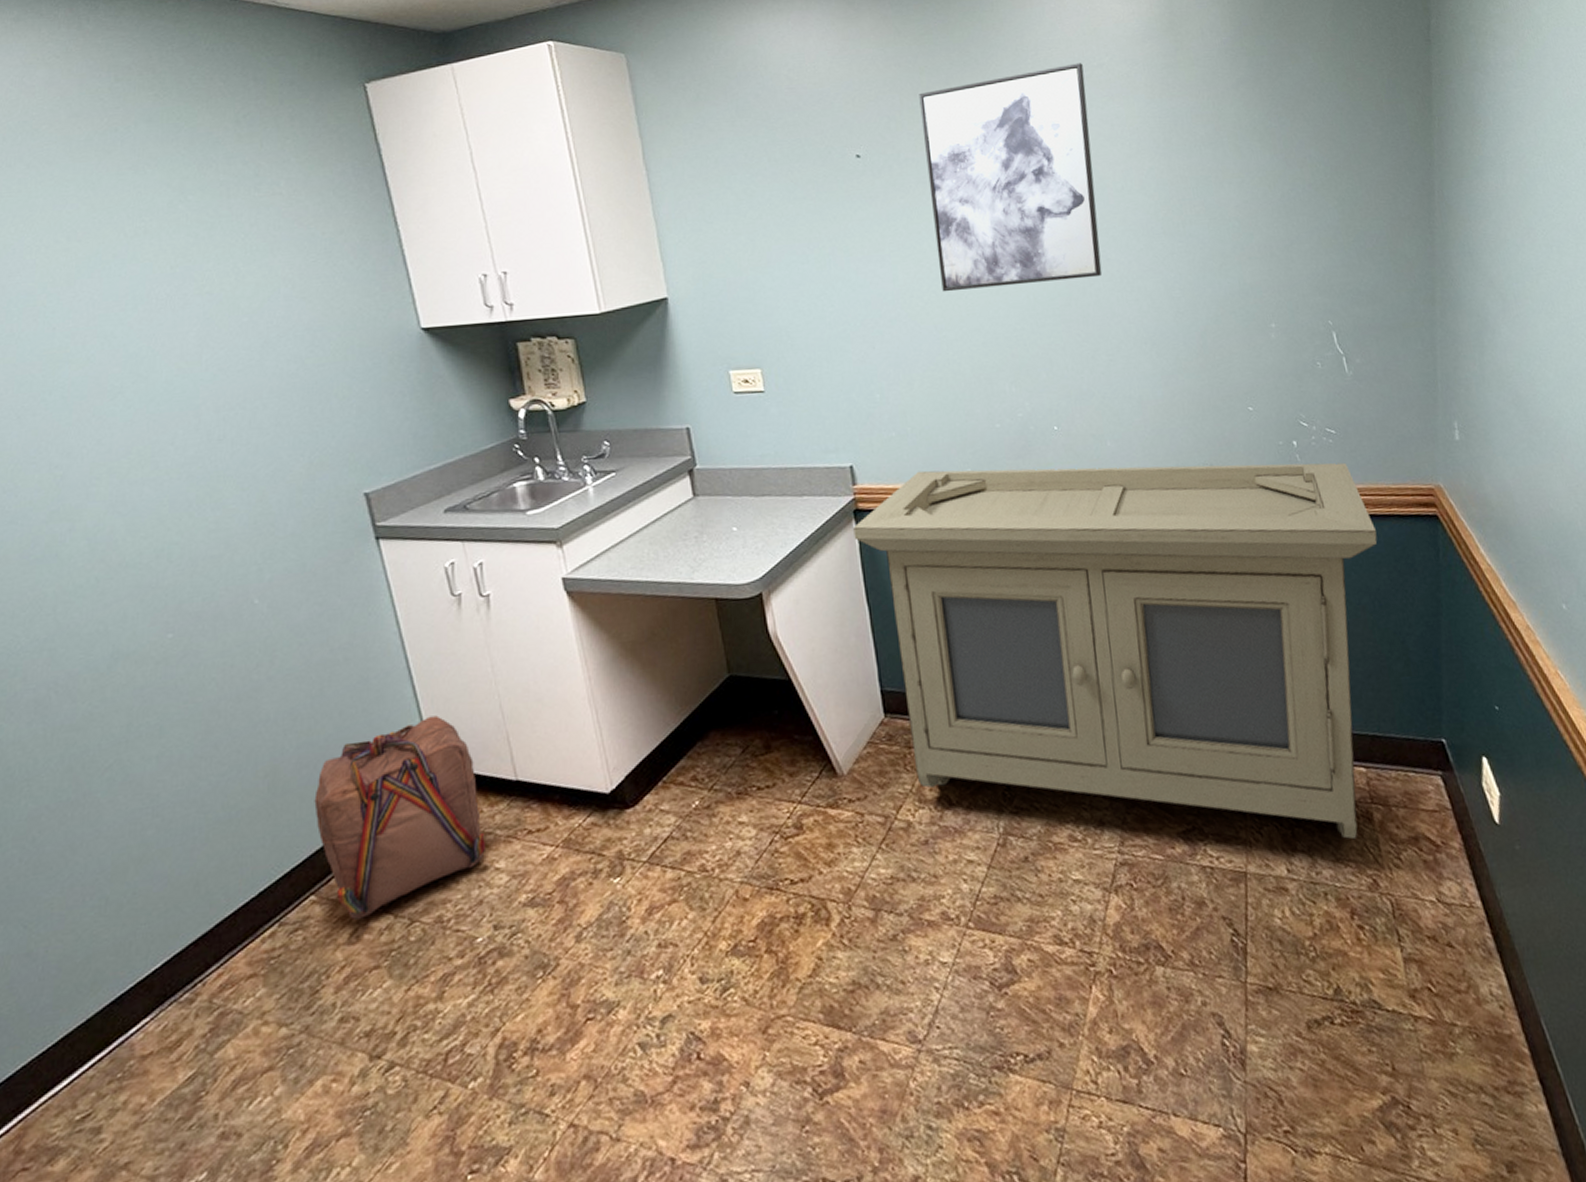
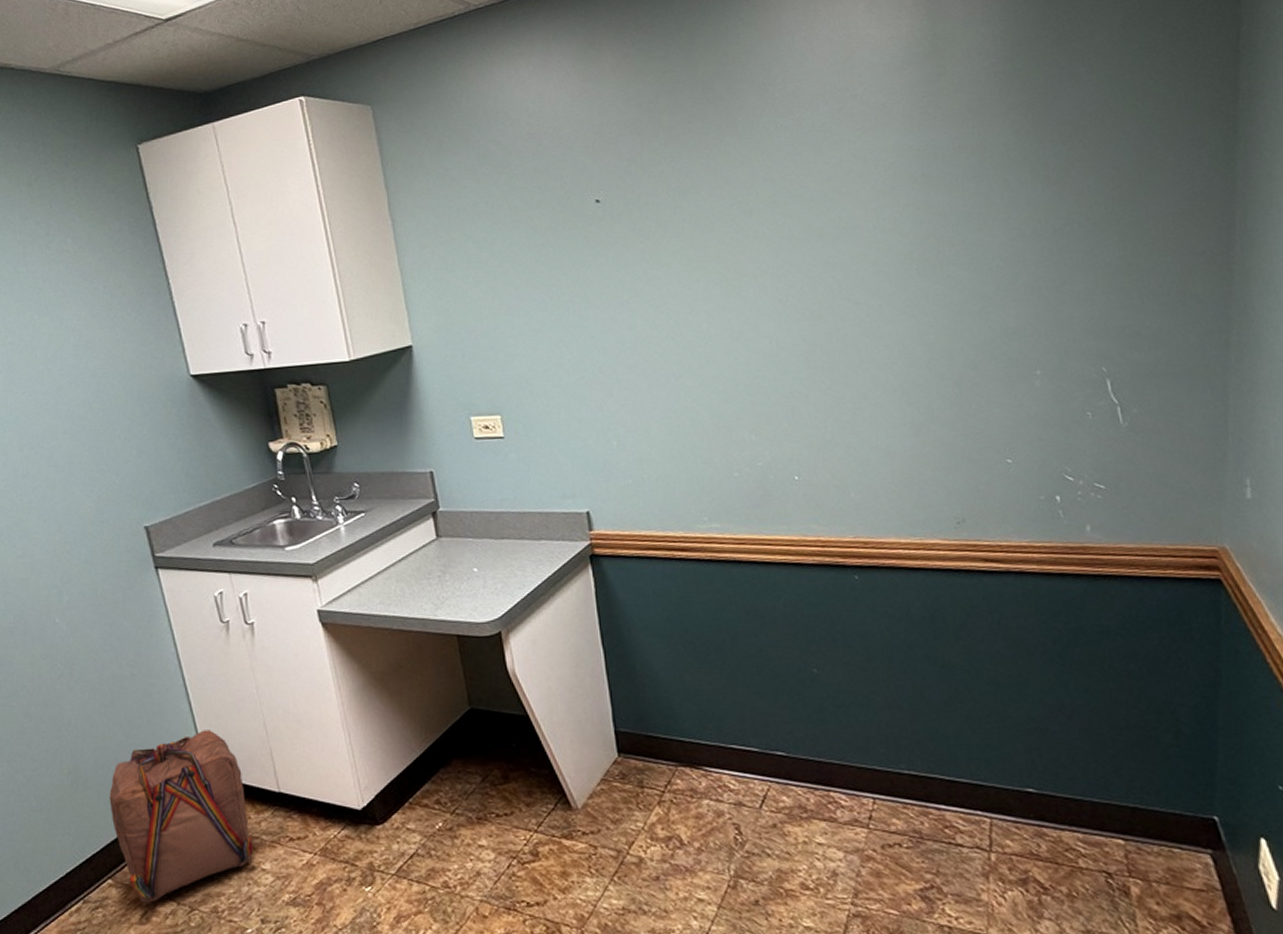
storage cabinet: present [853,462,1378,840] -> none [589,518,1149,912]
wall art: present [919,63,1103,292] -> none [660,95,850,339]

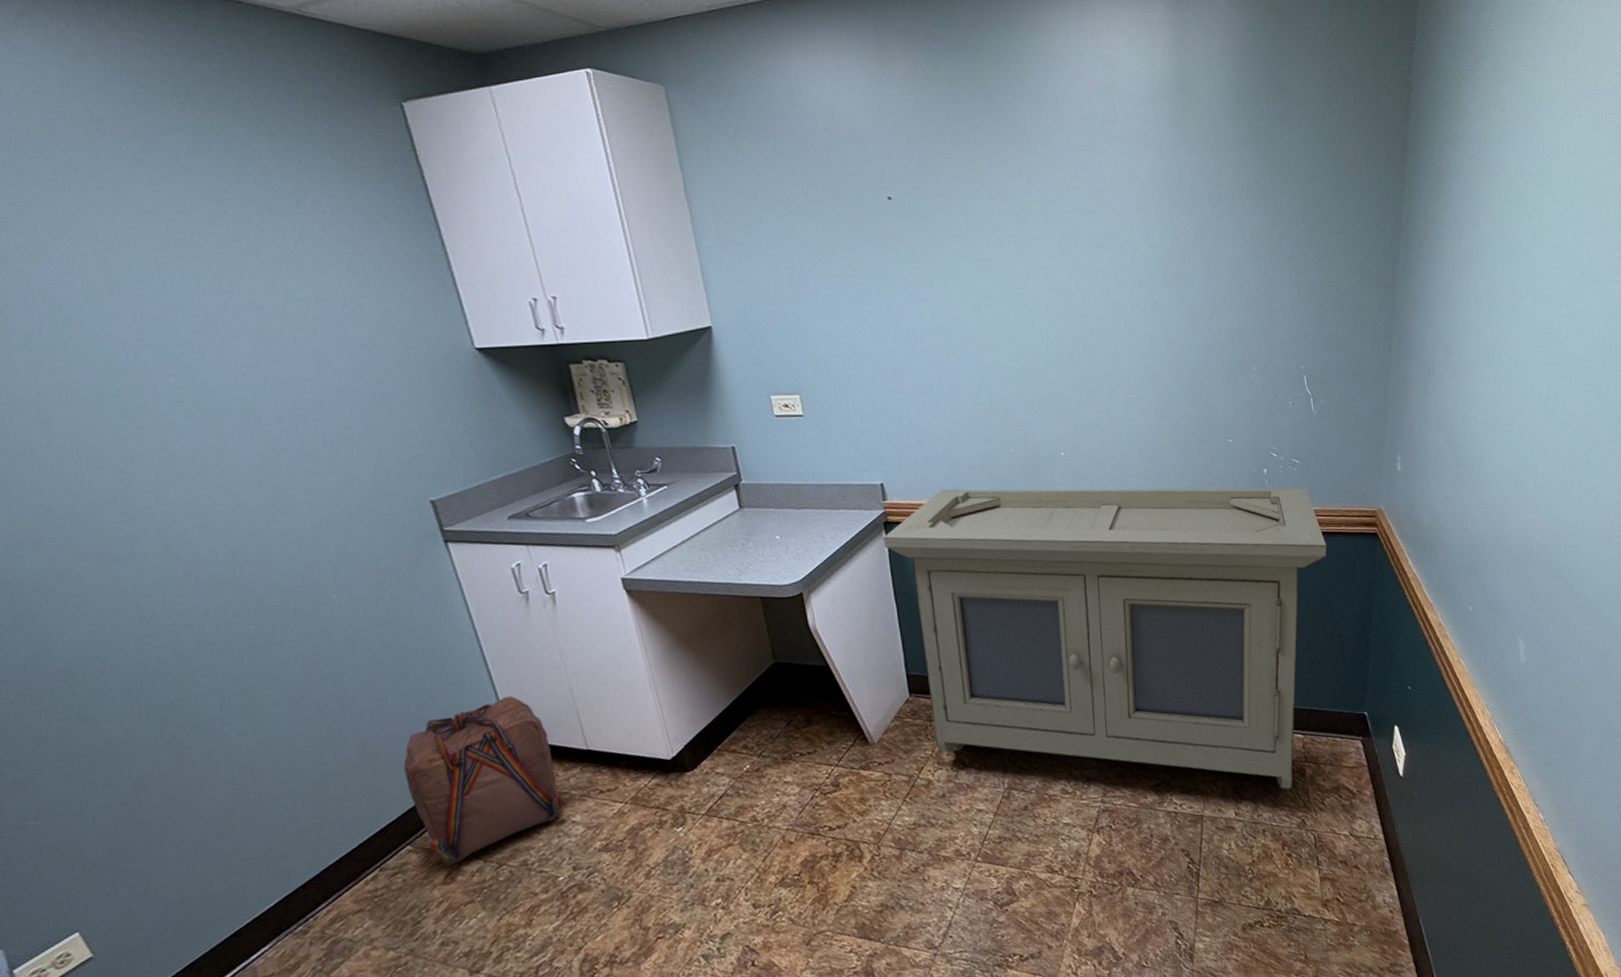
storage cabinet: none [589,518,1149,912] -> present [883,488,1327,790]

